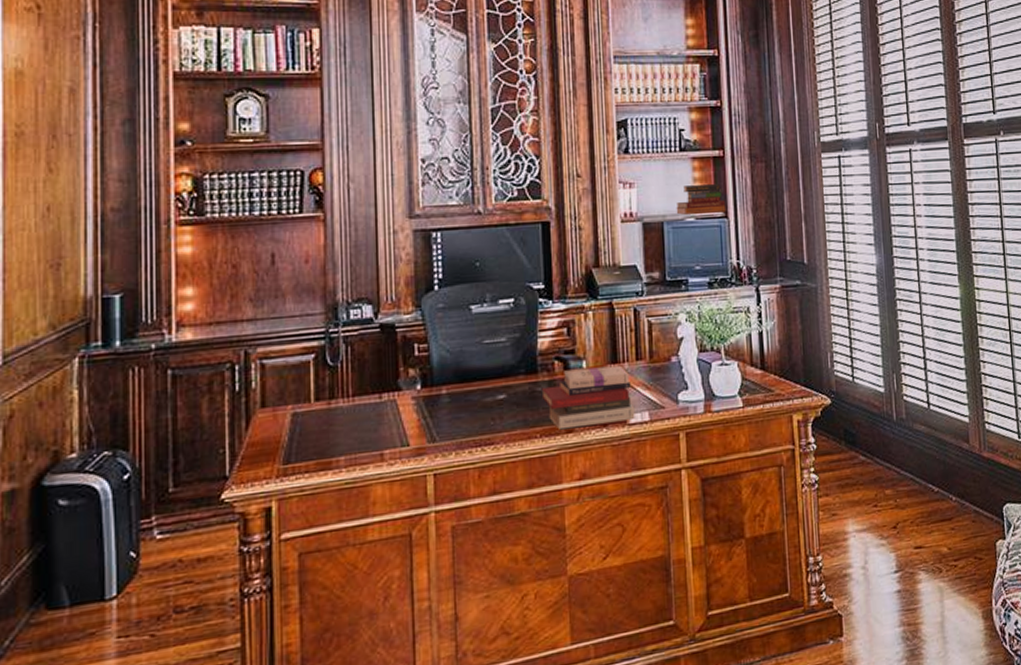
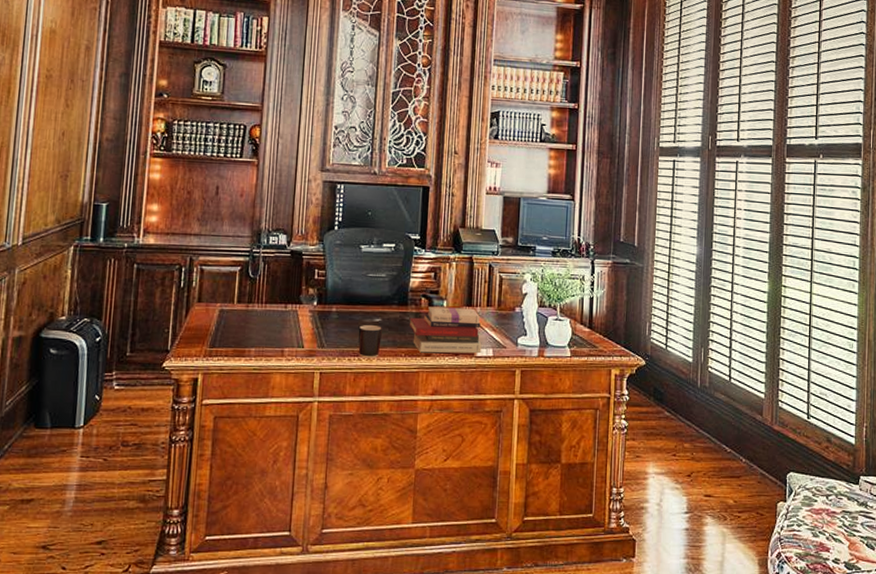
mug: none [478,403,509,448] -> present [358,324,382,359]
books: present [676,184,726,215] -> none [532,171,574,196]

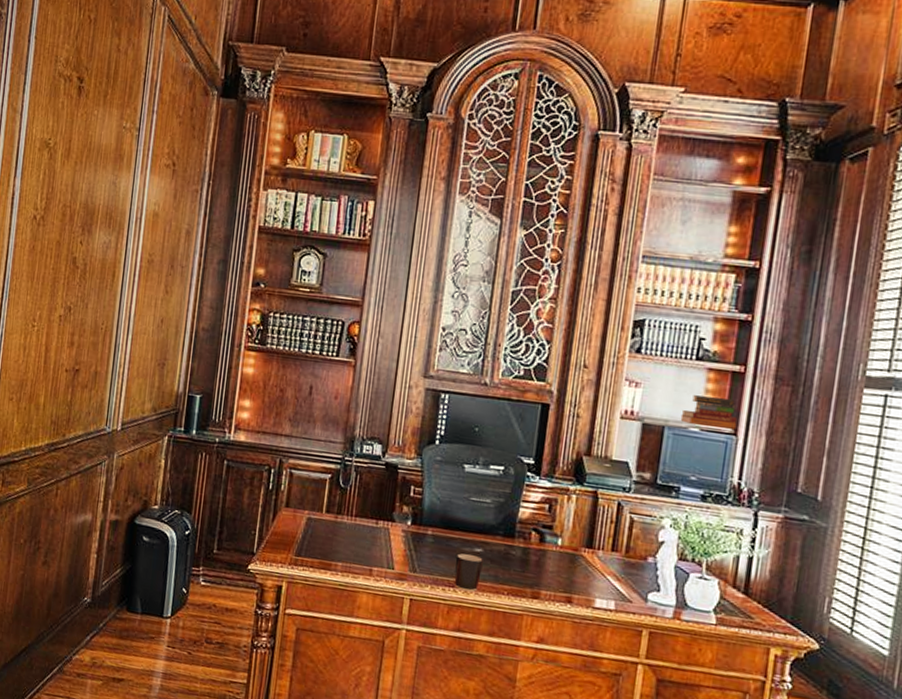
books: present [409,306,482,356] -> none [514,542,602,607]
books: none [532,171,574,196] -> present [680,395,738,429]

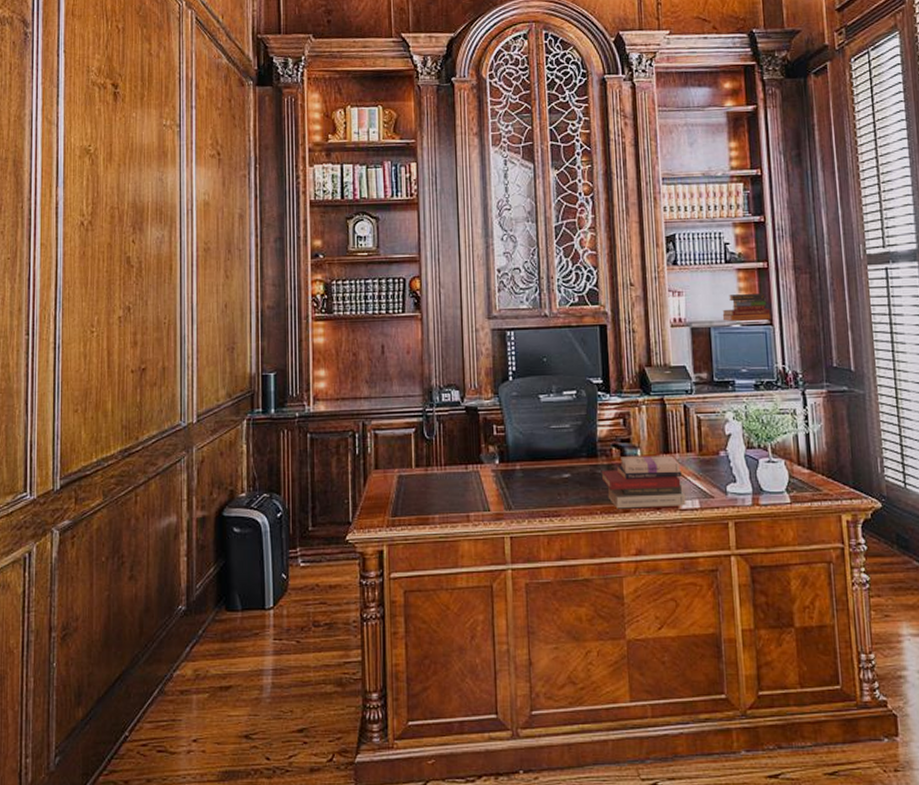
mug: present [454,553,483,593] -> none [546,480,573,519]
books: none [514,542,602,607] -> present [601,455,686,510]

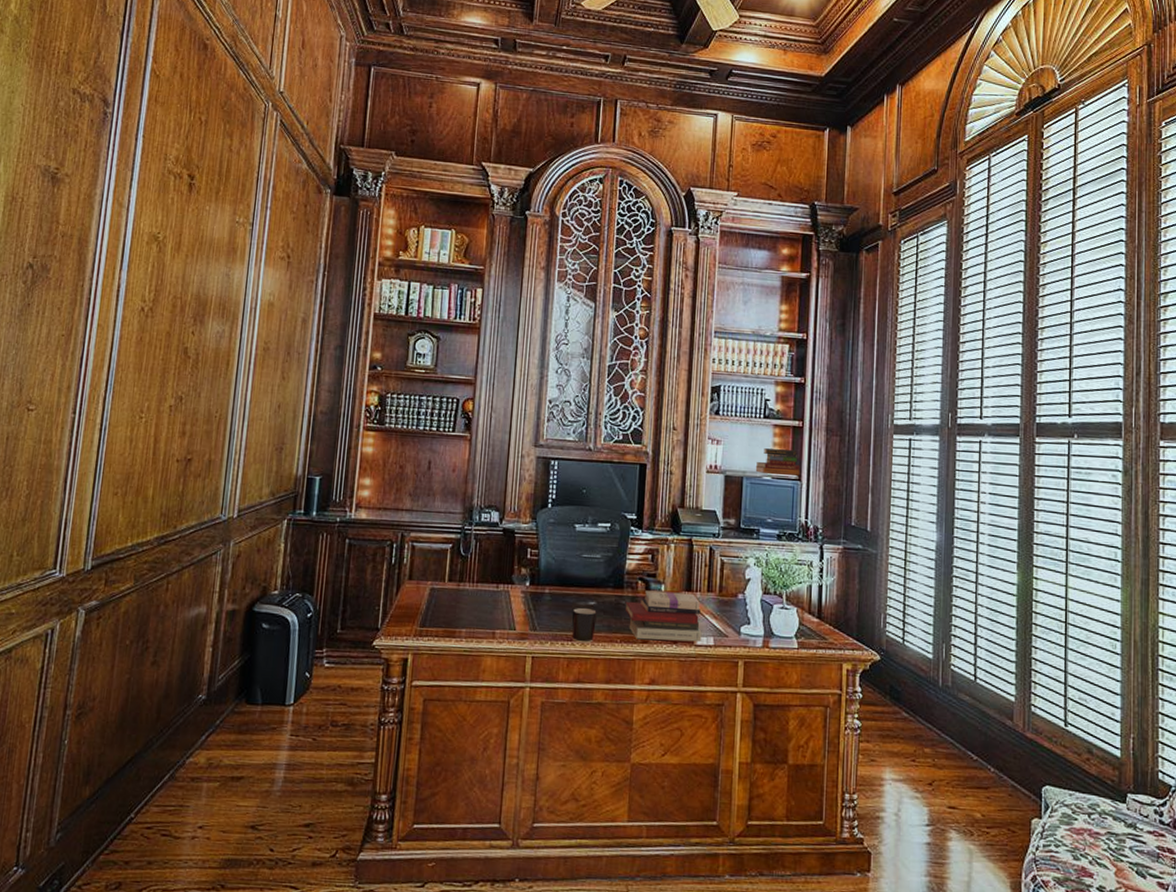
mug: none [546,480,573,519] -> present [571,607,597,644]

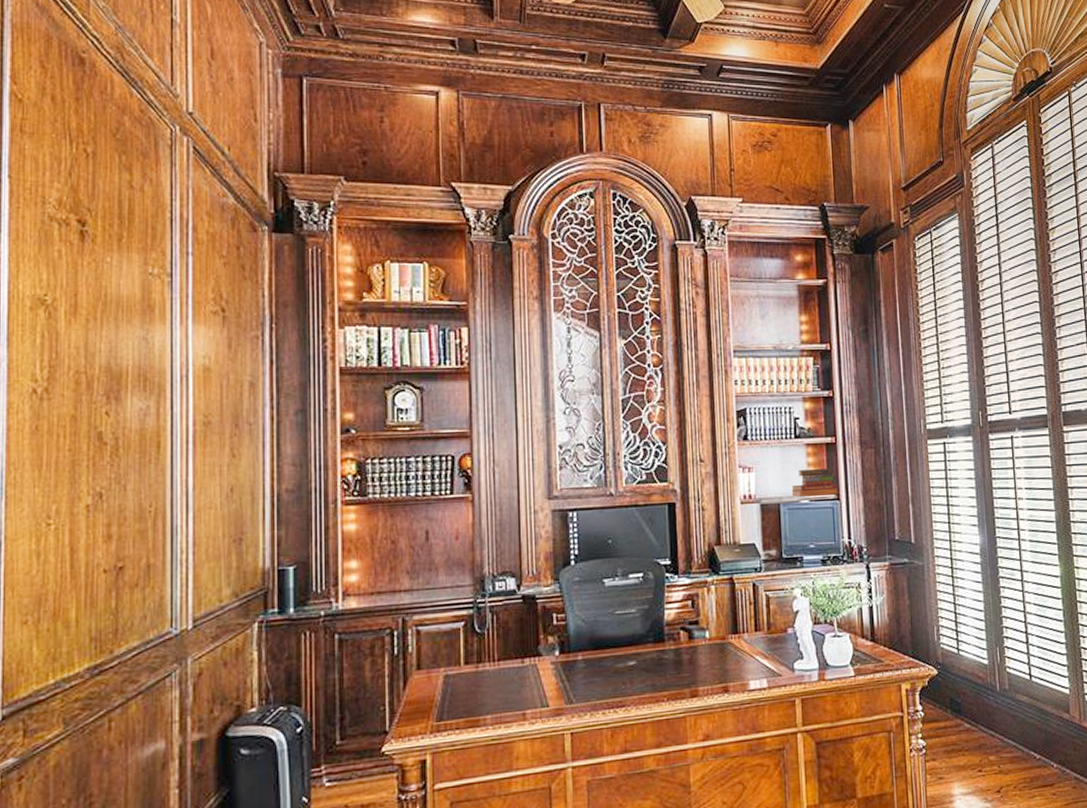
mug: present [571,607,597,644] -> none [610,668,639,710]
books: present [624,590,702,645] -> none [668,635,754,695]

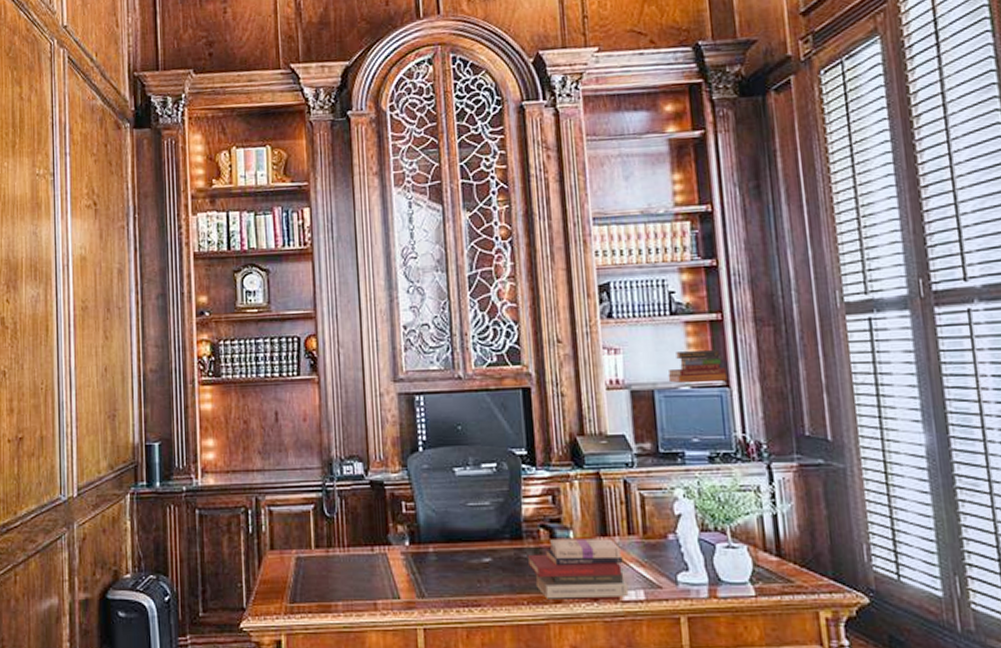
books: none [668,635,754,695] -> present [527,538,629,601]

